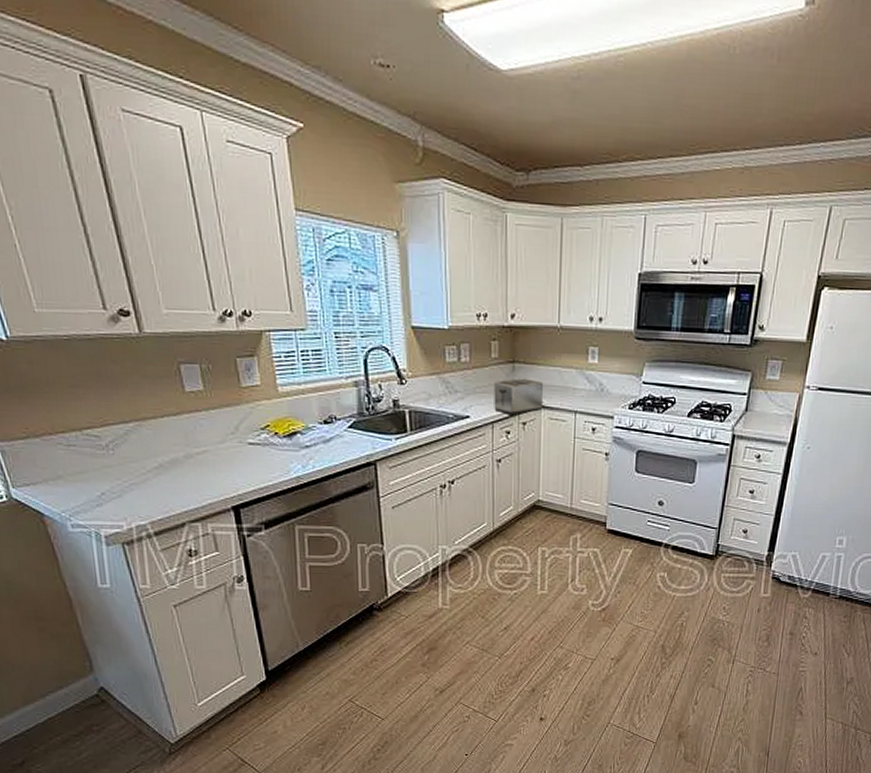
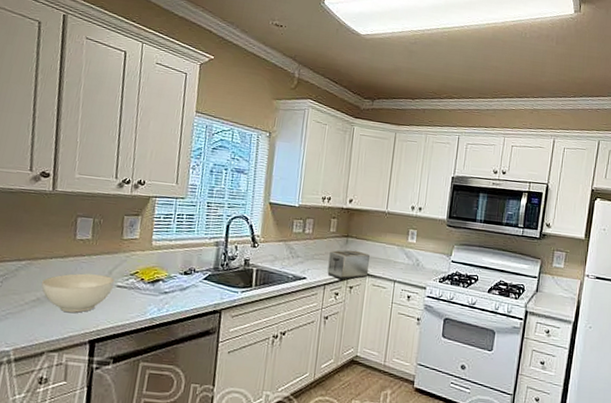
bowl: none [158,432,245,478] -> present [41,273,115,313]

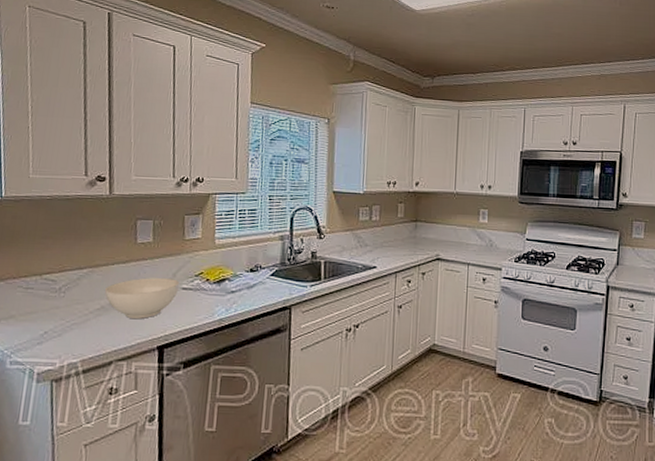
toaster: present [327,250,371,281] -> none [398,235,442,267]

